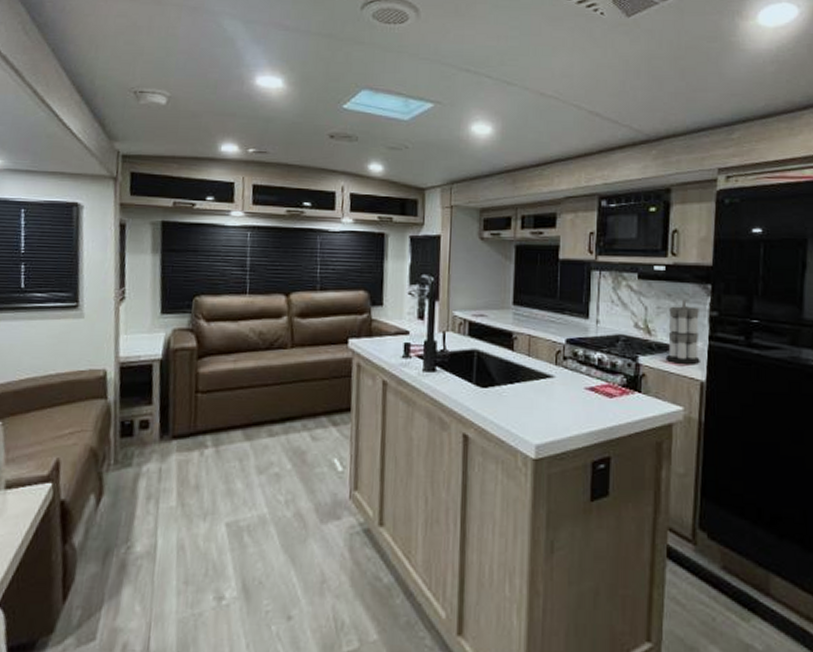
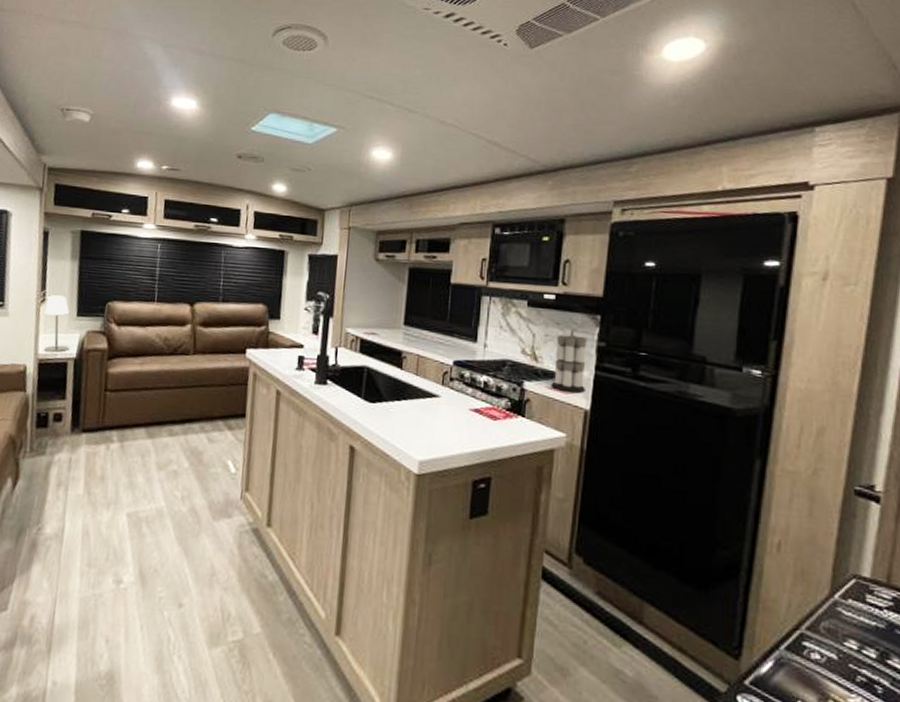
table lamp: none [123,291,153,355] -> present [43,294,69,353]

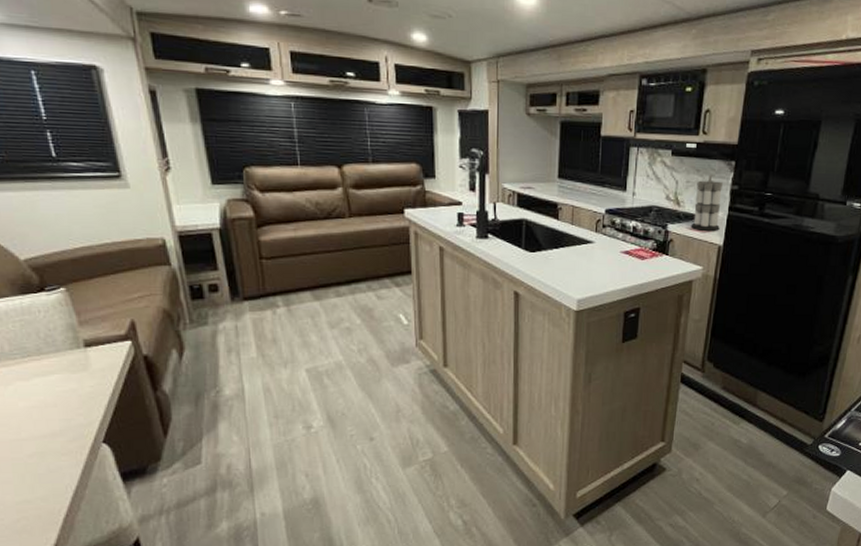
table lamp: present [43,294,69,353] -> none [171,161,210,224]

